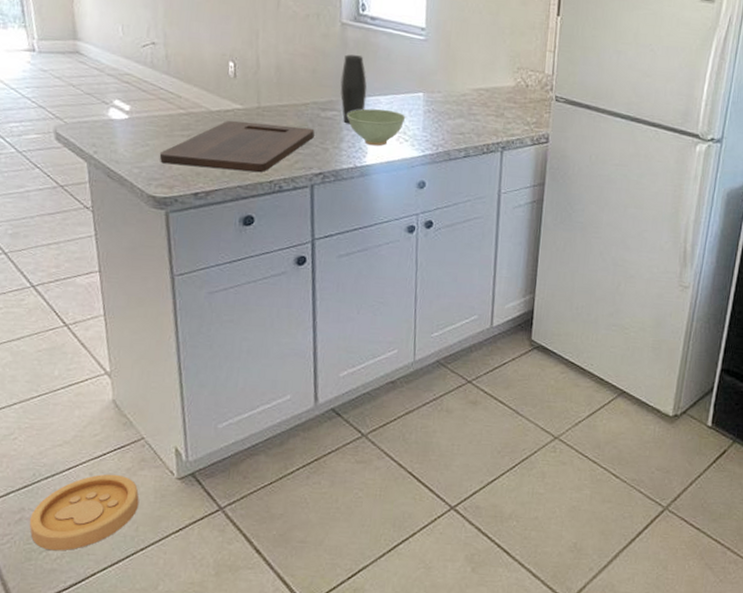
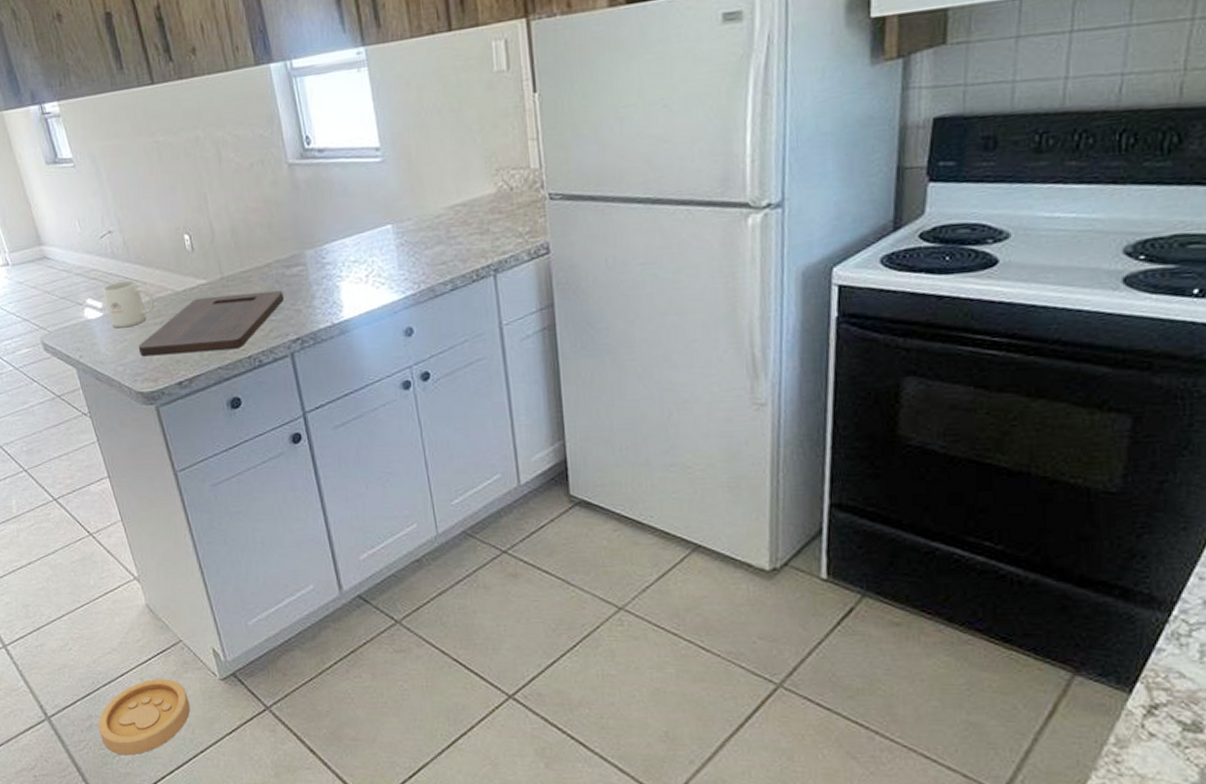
mug: none [133,90,186,134] -> present [103,280,154,329]
vase: present [340,54,367,123] -> none [298,197,332,277]
bowl: present [346,108,406,146] -> none [313,252,378,297]

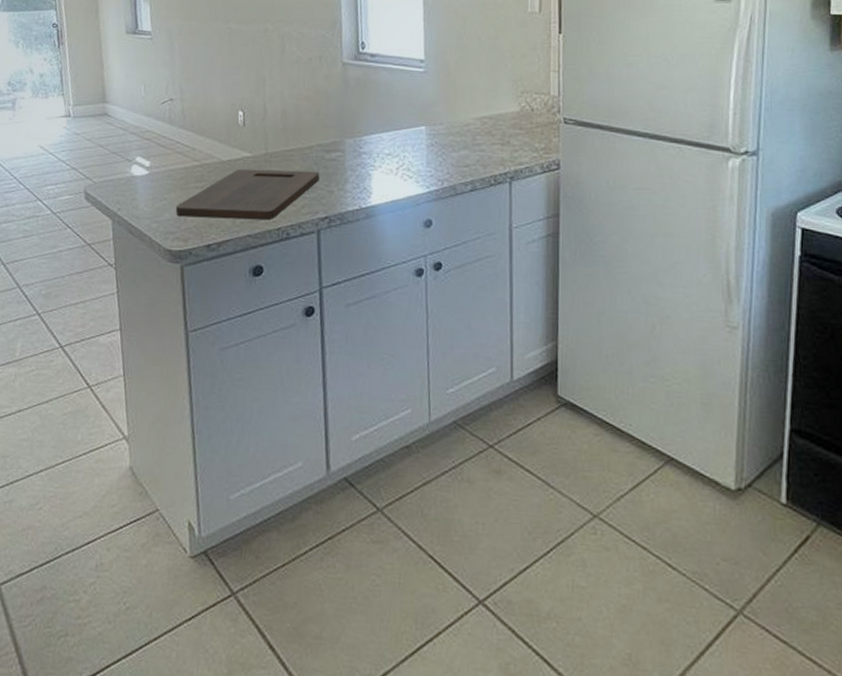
pet bowl: present [98,678,190,755] -> none [49,549,153,637]
mug: present [103,280,154,329] -> none [152,144,199,188]

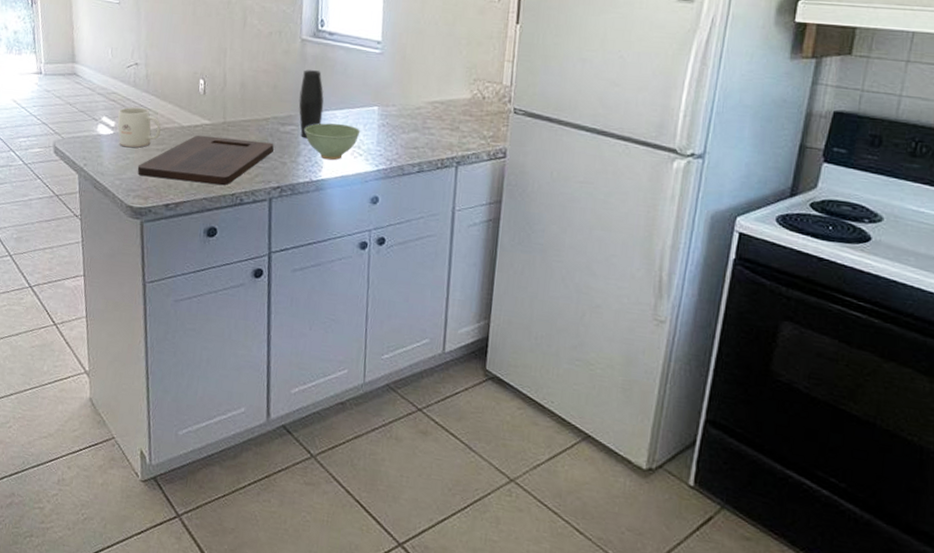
mug: none [152,144,199,188] -> present [117,107,161,148]
vase: none [343,93,370,163] -> present [298,70,324,138]
bowl: none [350,146,409,185] -> present [304,123,361,161]

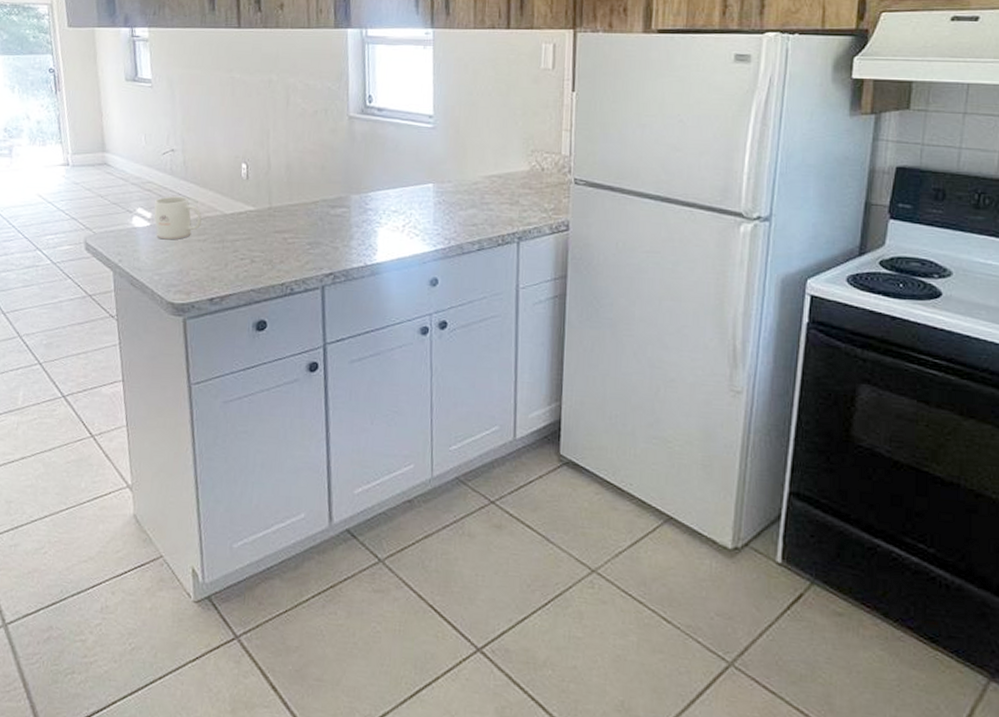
cutting board: present [137,135,274,185] -> none [177,222,325,274]
vase: present [298,70,324,138] -> none [349,148,376,220]
bowl: present [304,123,361,161] -> none [355,203,416,243]

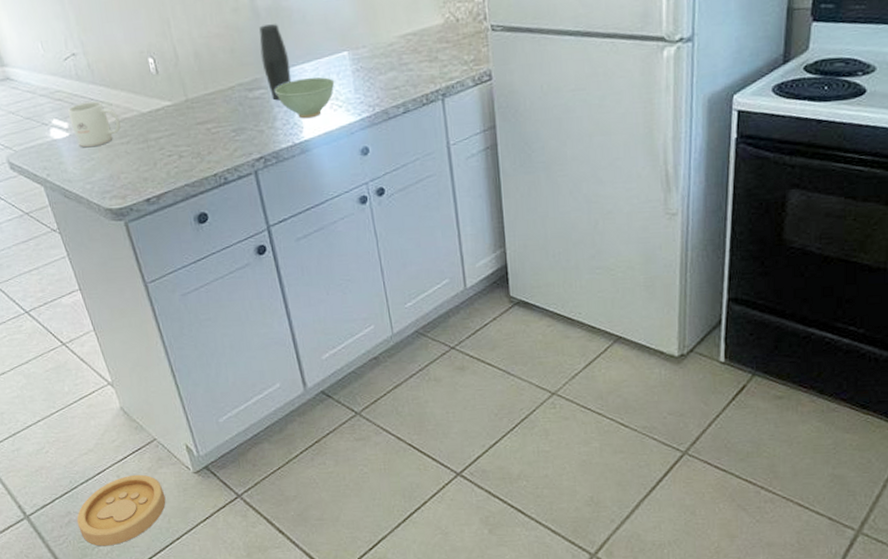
pet bowl: none [56,593,158,675] -> present [76,474,166,546]
vase: none [349,148,376,220] -> present [259,24,292,100]
bowl: none [355,203,416,243] -> present [274,77,335,119]

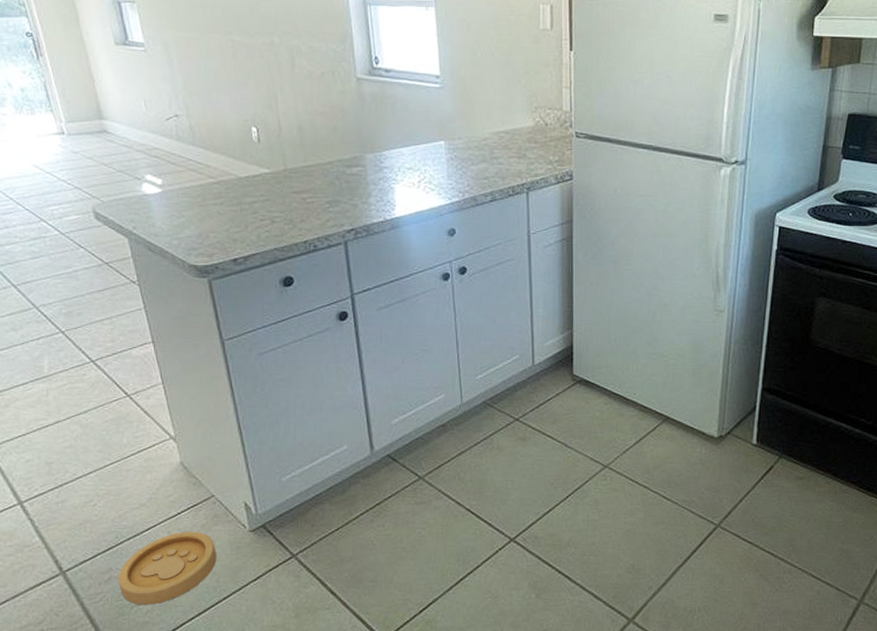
mug: present [68,101,121,148] -> none [164,162,216,205]
vase: present [259,24,292,100] -> none [362,109,389,178]
bowl: present [274,77,335,119] -> none [371,160,430,198]

